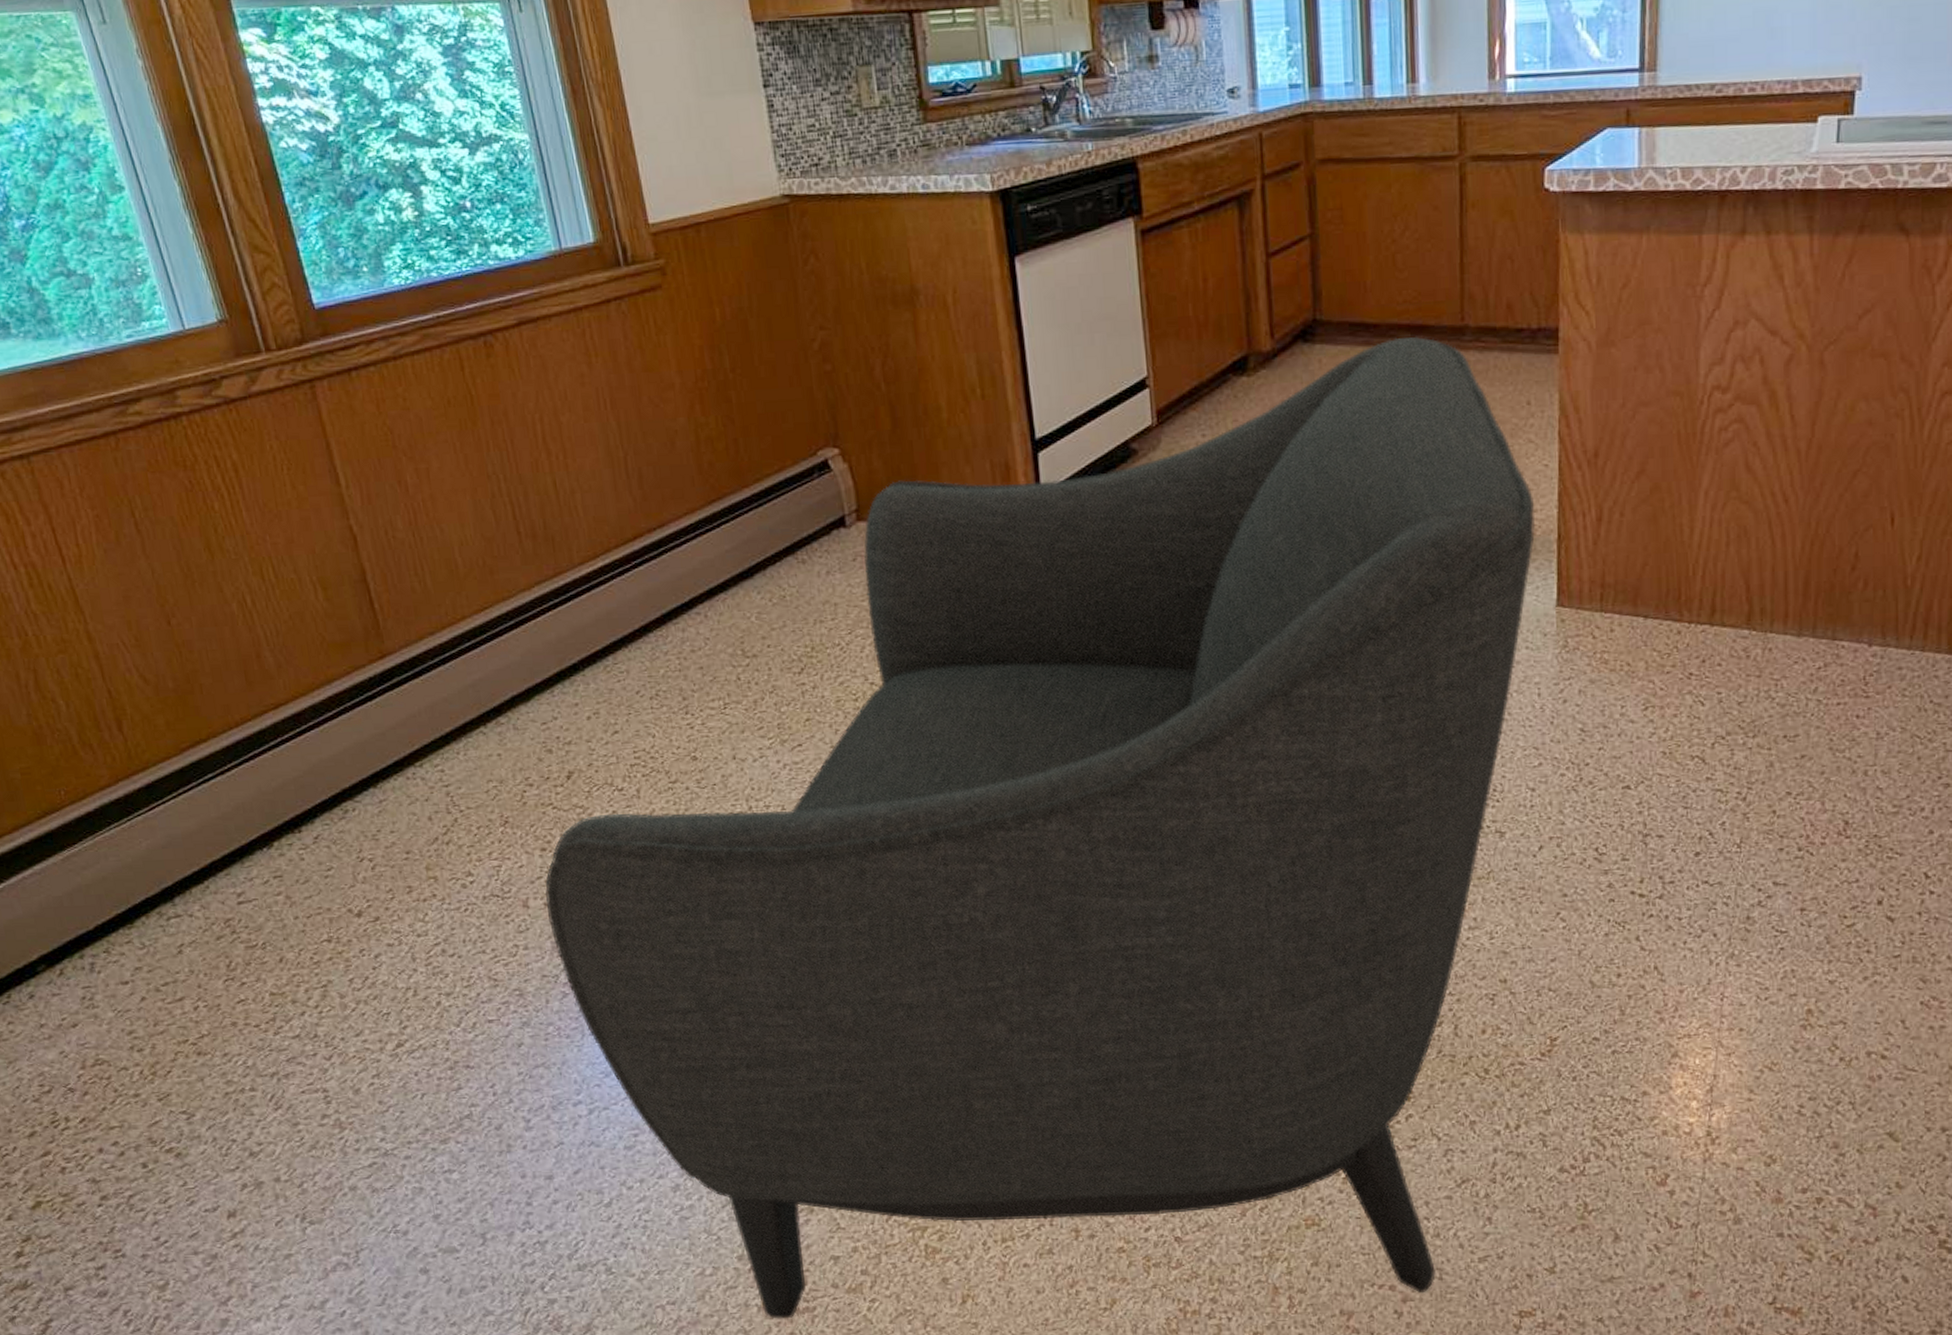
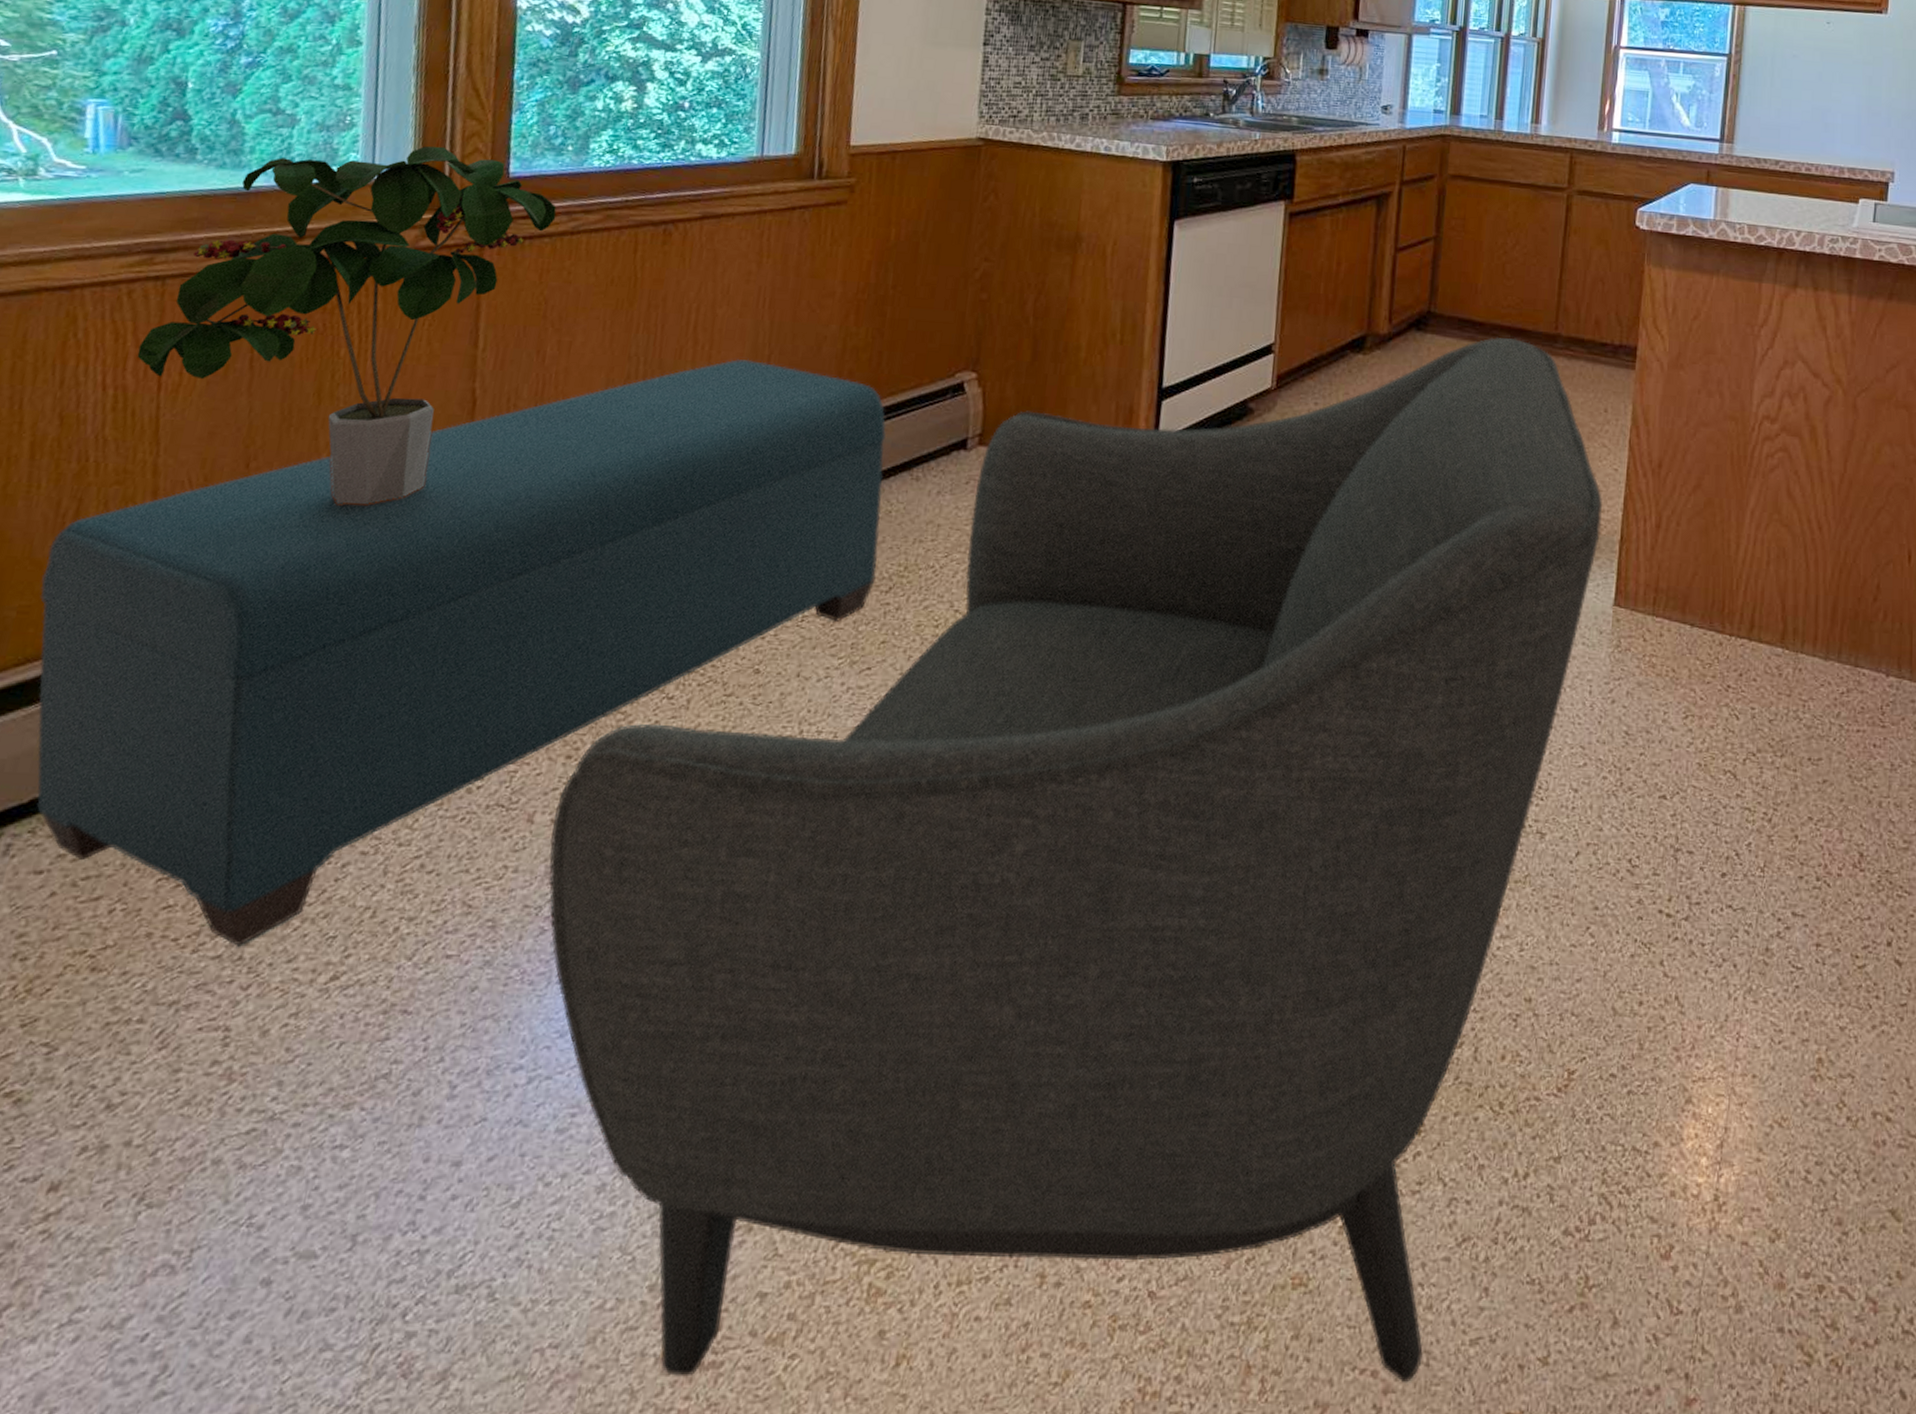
bench: none [25,463,786,1027] -> present [36,359,887,947]
potted plant: none [30,286,374,648] -> present [136,146,557,505]

